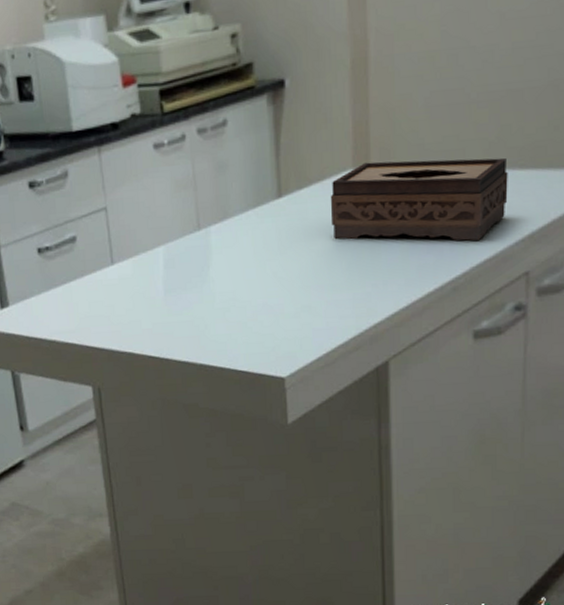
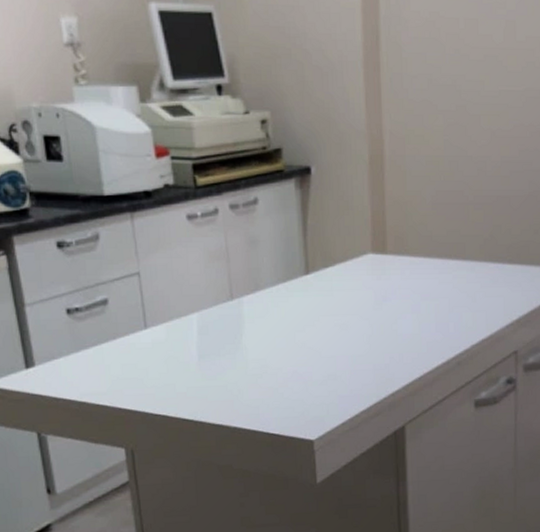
tissue box: present [330,157,508,241] -> none [352,248,500,322]

